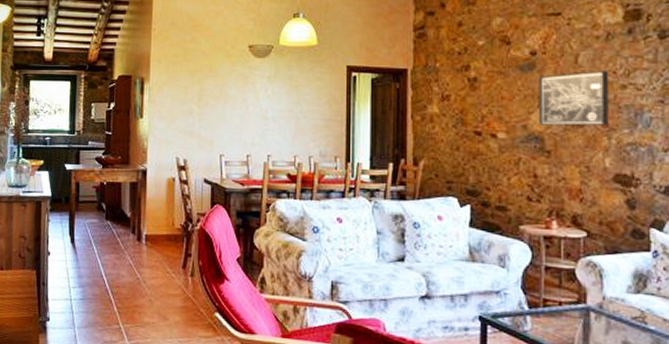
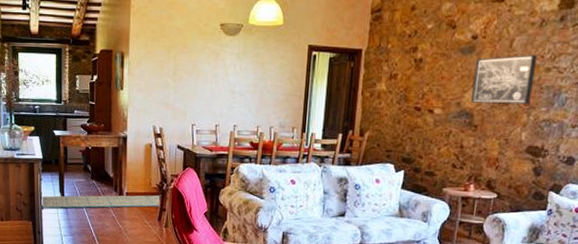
rug: none [47,237,187,255] -> present [40,195,162,209]

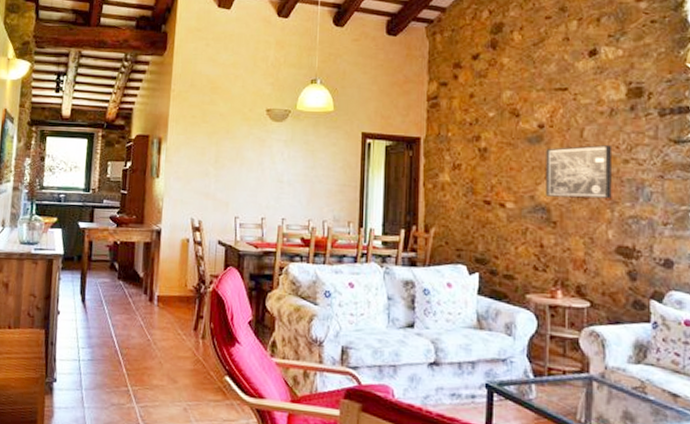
rug: present [40,195,162,209] -> none [57,298,199,314]

